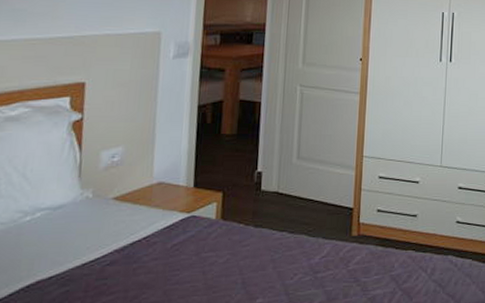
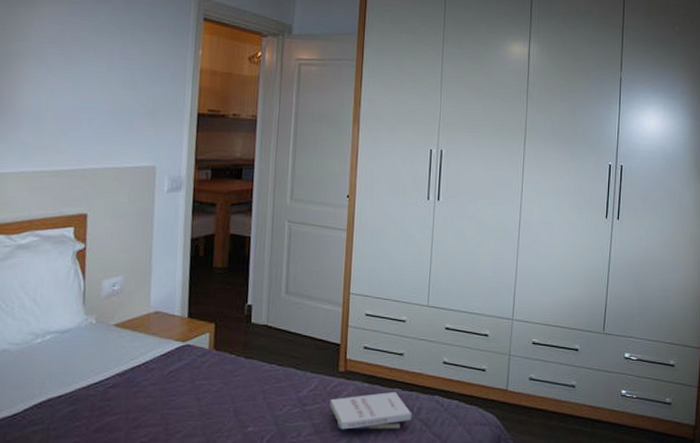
books: none [342,253,426,296] -> present [330,391,412,430]

